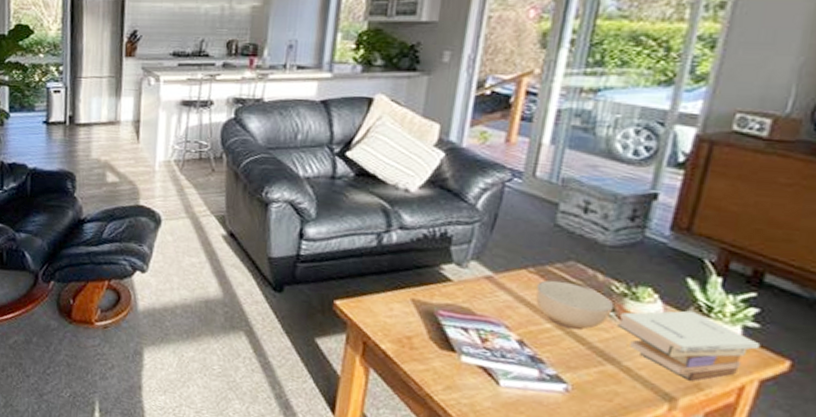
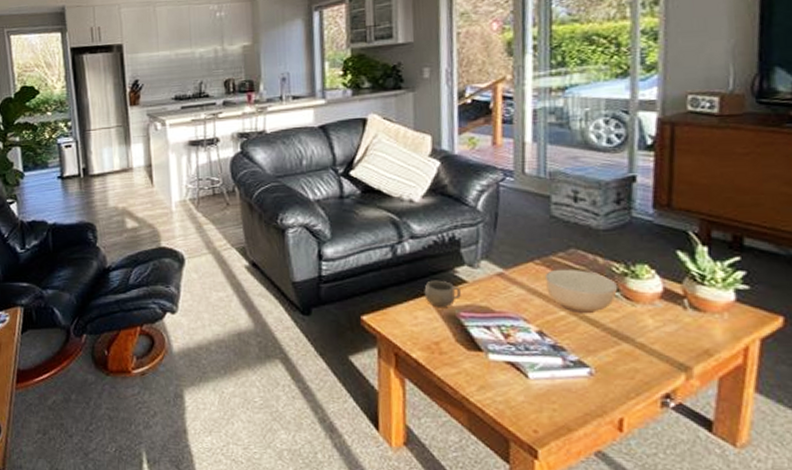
mug: none [404,274,444,303] -> present [424,280,461,307]
books: present [616,310,761,381] -> none [623,281,754,348]

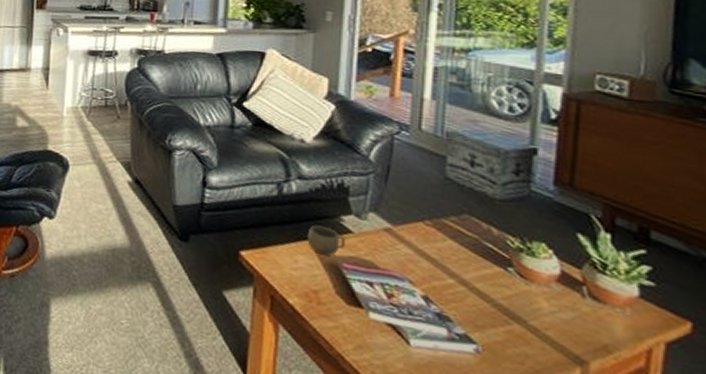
bowl: present [545,268,618,314] -> none [436,233,512,287]

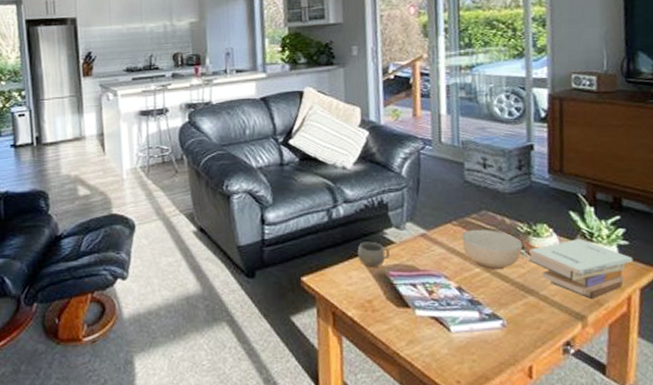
bowl: none [436,233,512,287] -> present [462,229,523,270]
books: none [516,267,660,343] -> present [528,238,633,299]

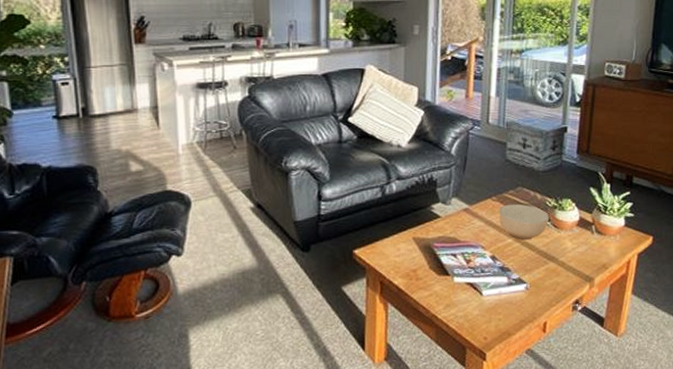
mug: present [357,241,390,267] -> none [406,216,435,239]
books: present [528,238,633,299] -> none [552,211,636,263]

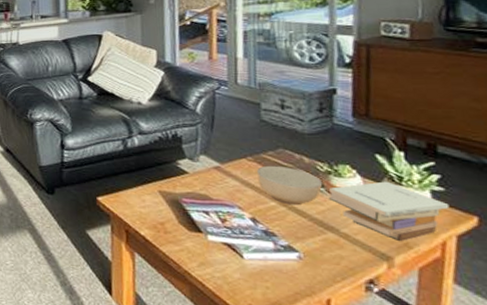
books: none [552,211,636,263] -> present [327,181,450,241]

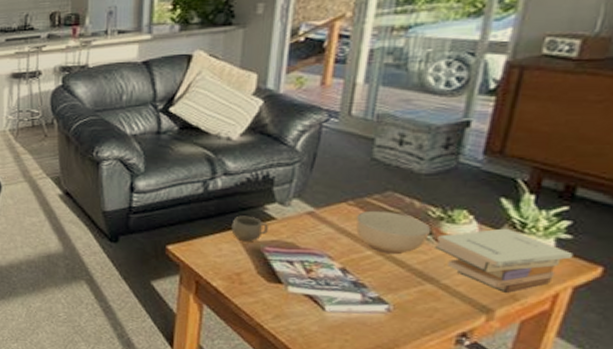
mug: none [151,170,183,193] -> present [231,215,268,241]

